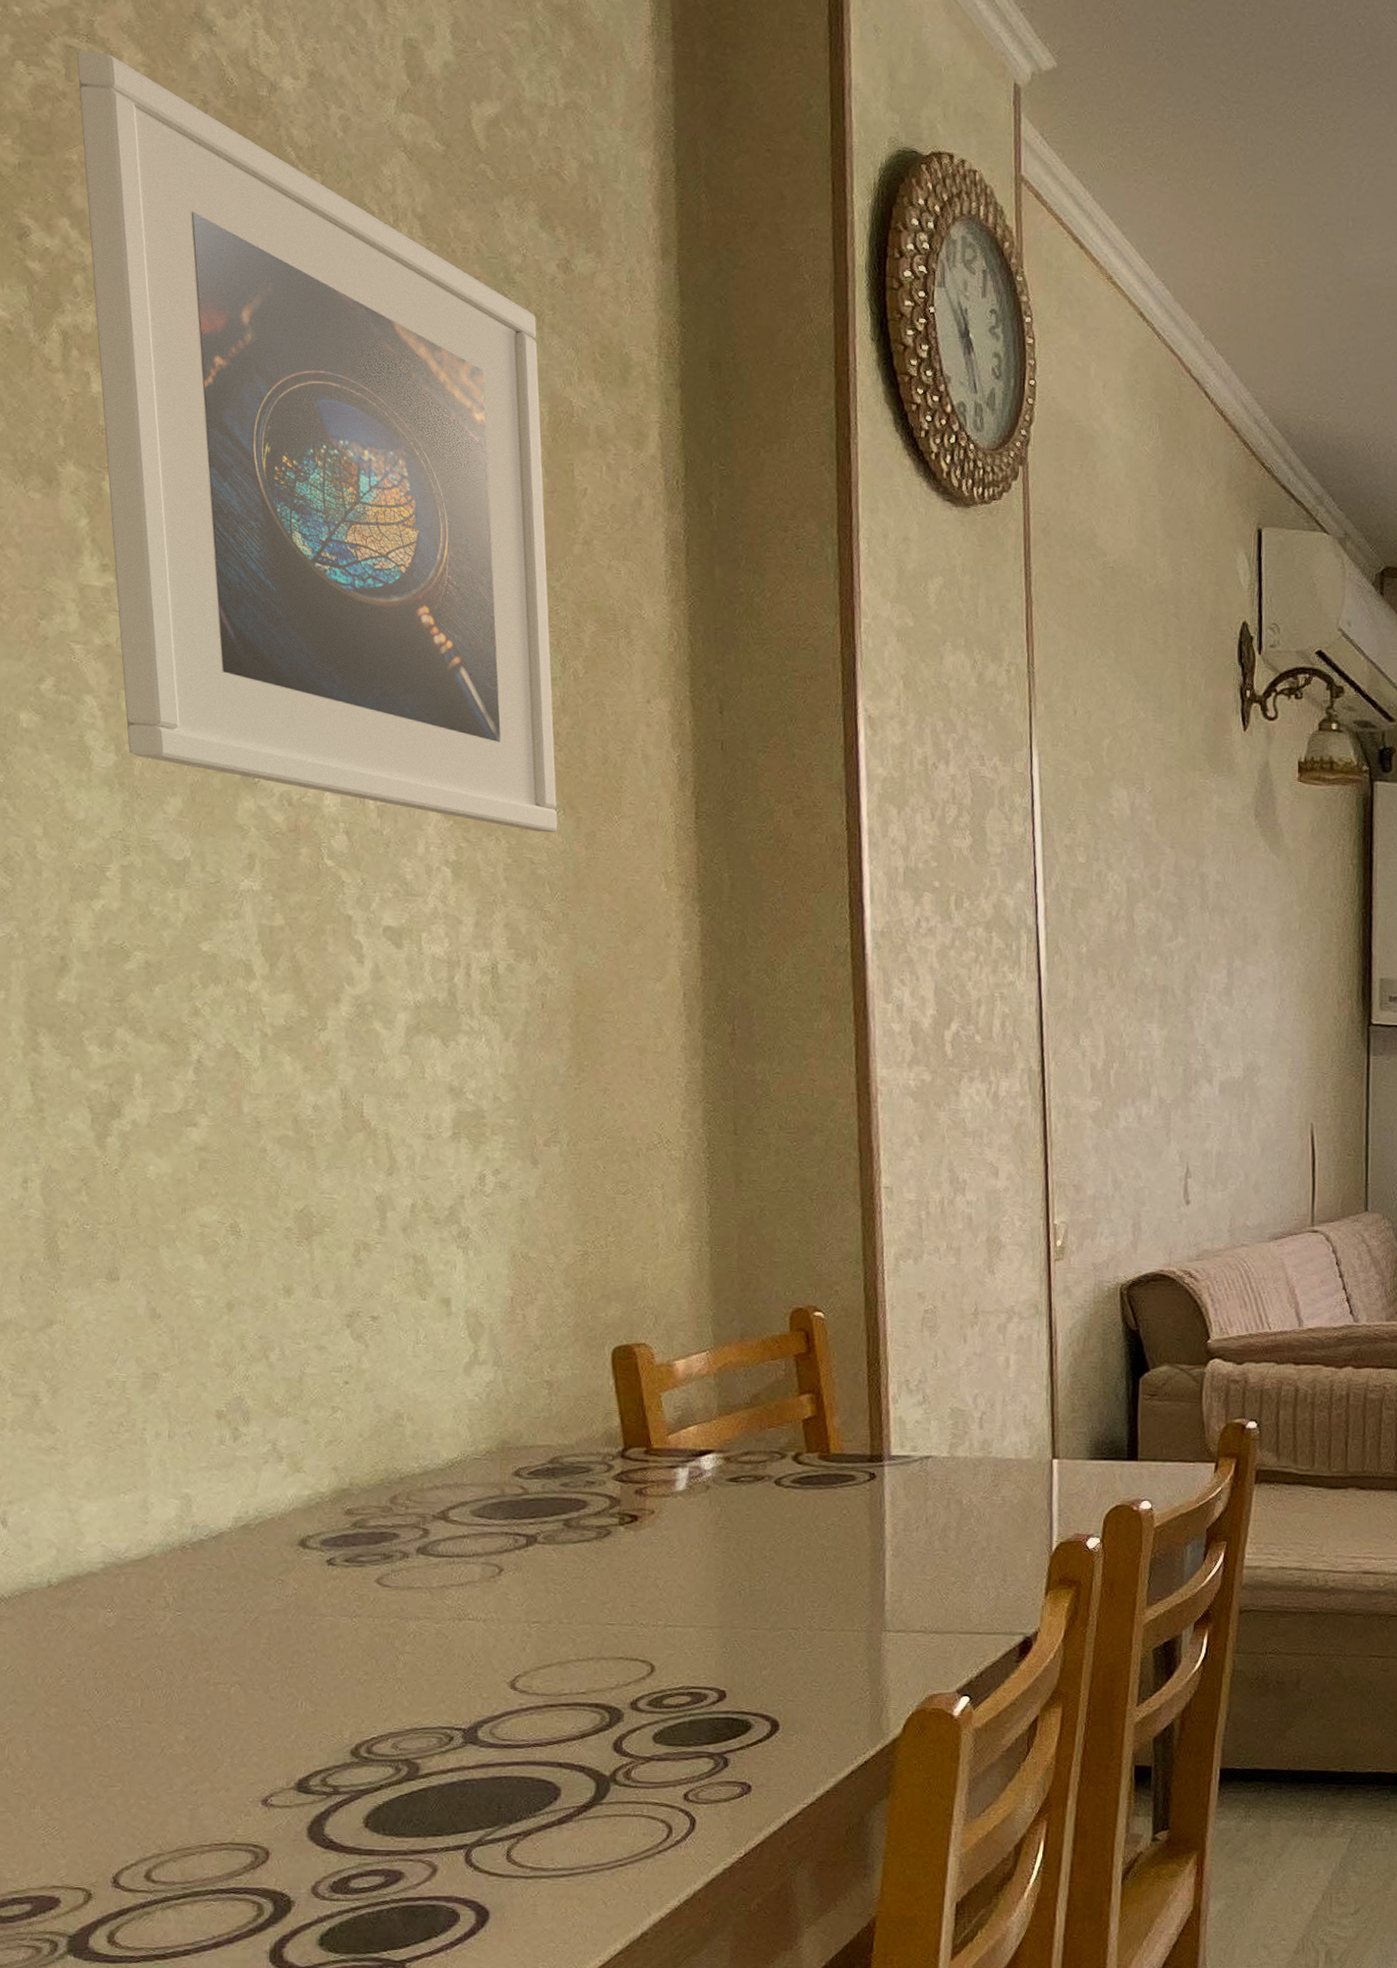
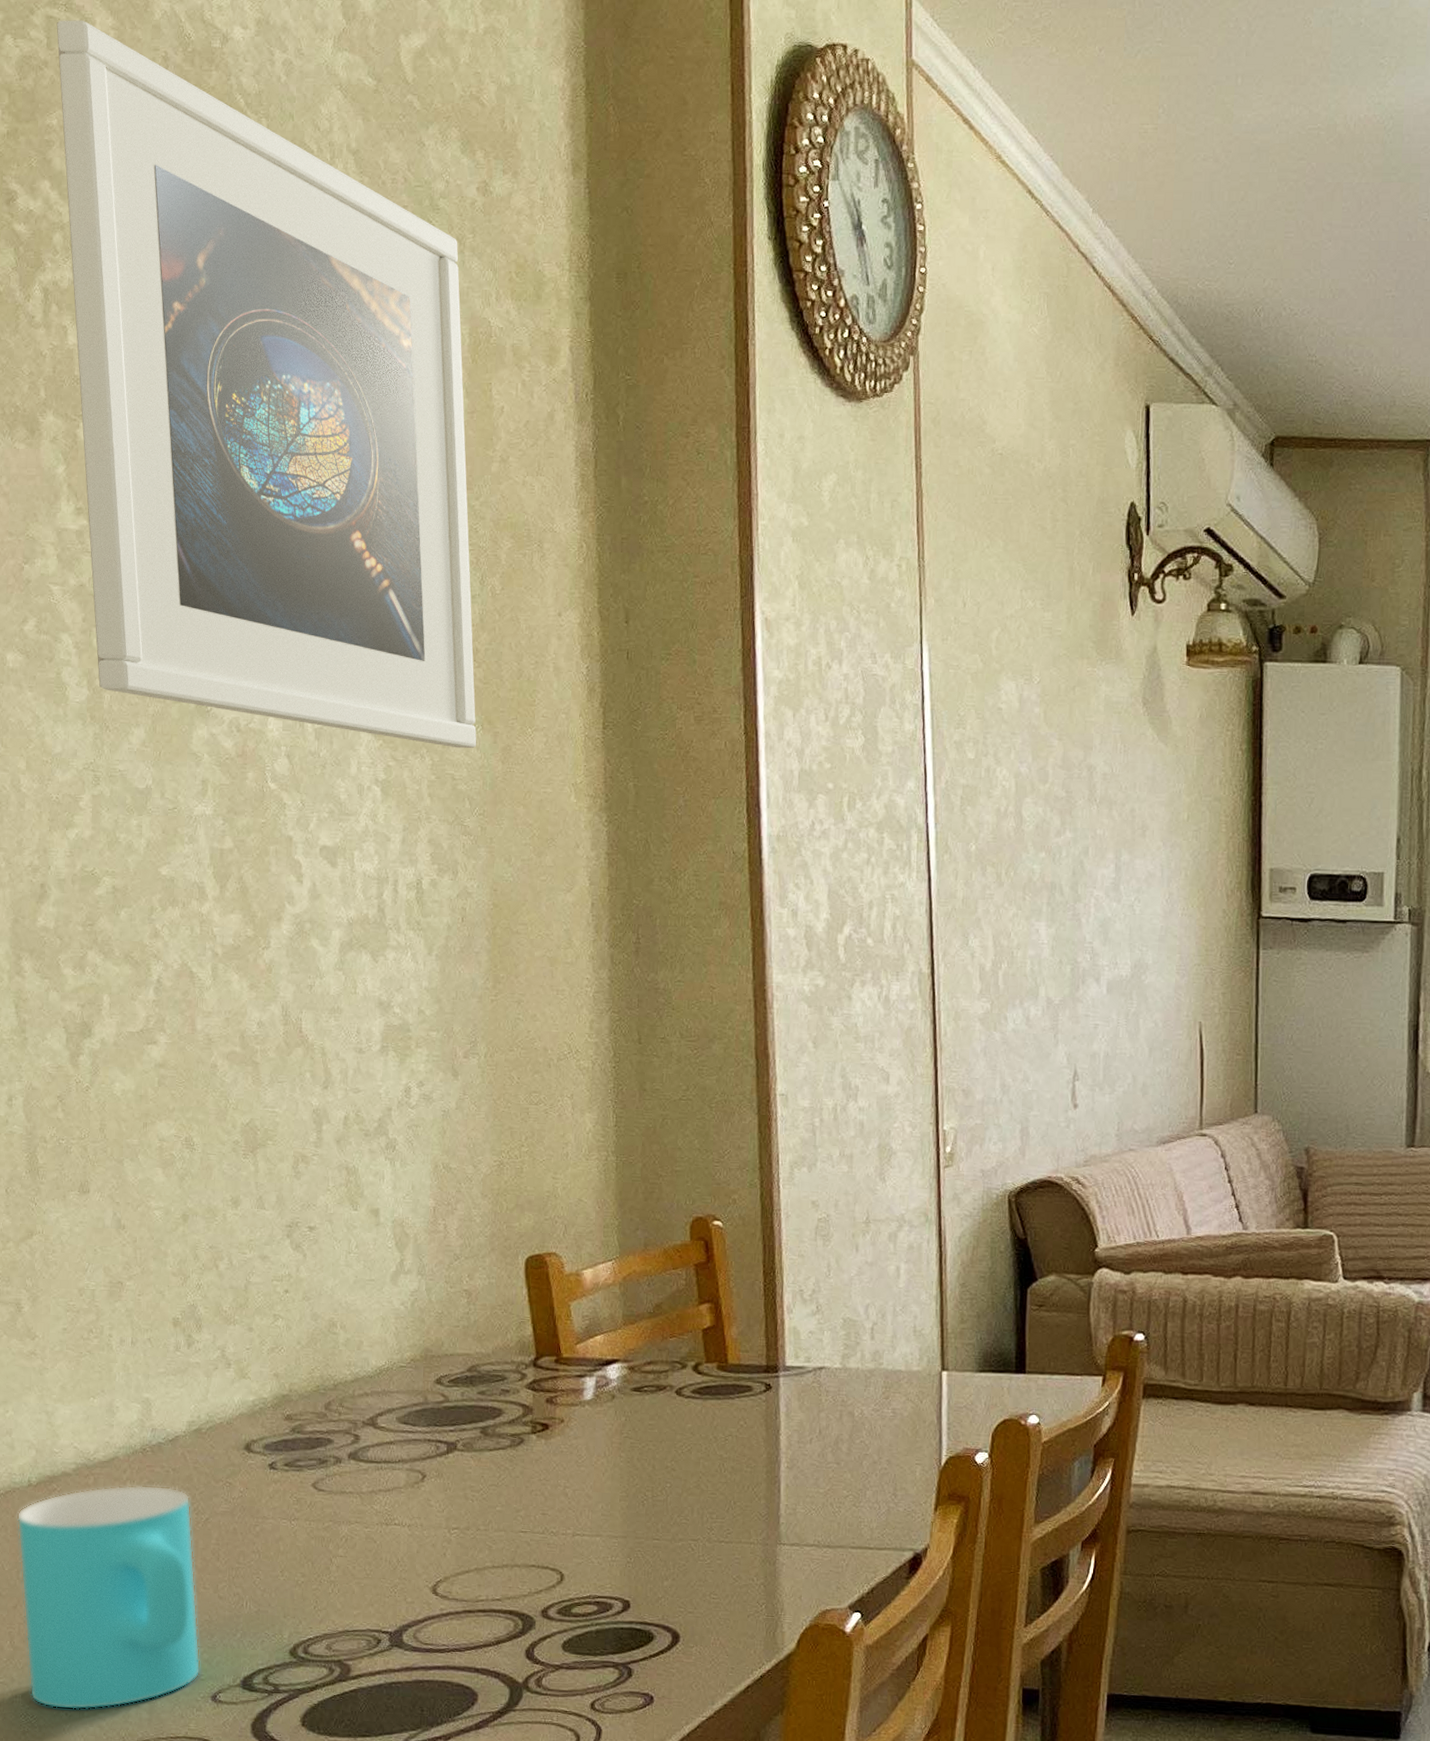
cup: none [34,1583,250,1820] -> present [16,1484,201,1710]

